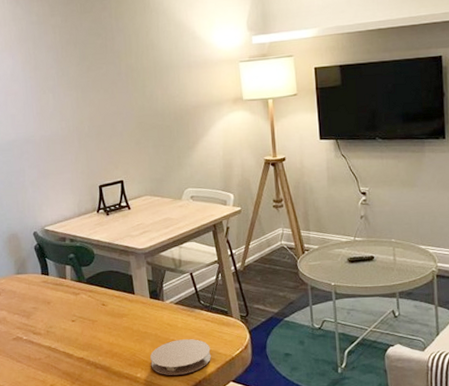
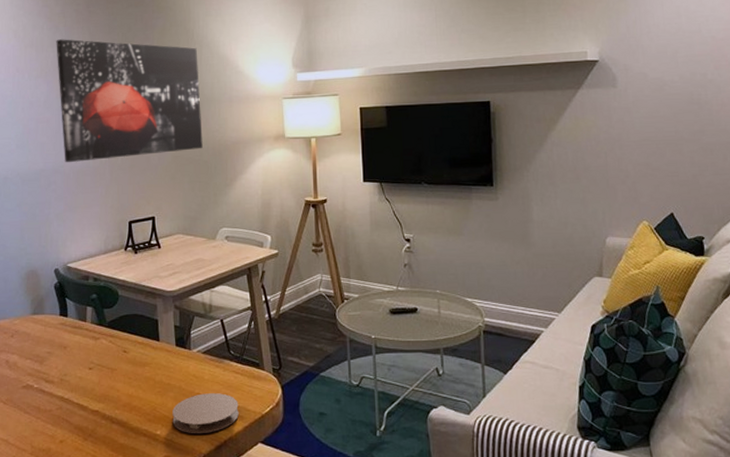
wall art: none [17,12,165,132] -> present [56,39,203,162]

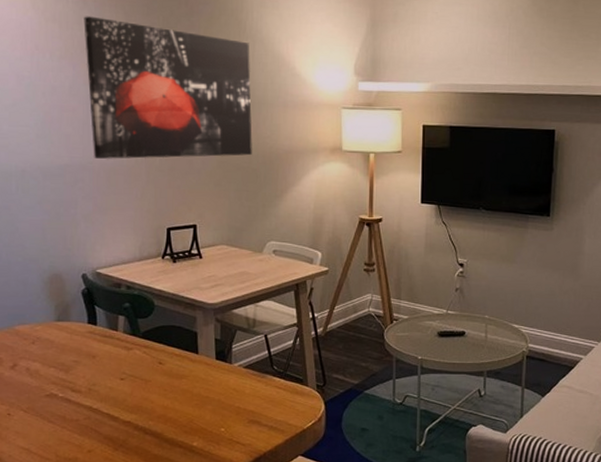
coaster: present [172,393,239,433] -> none [210,407,280,446]

